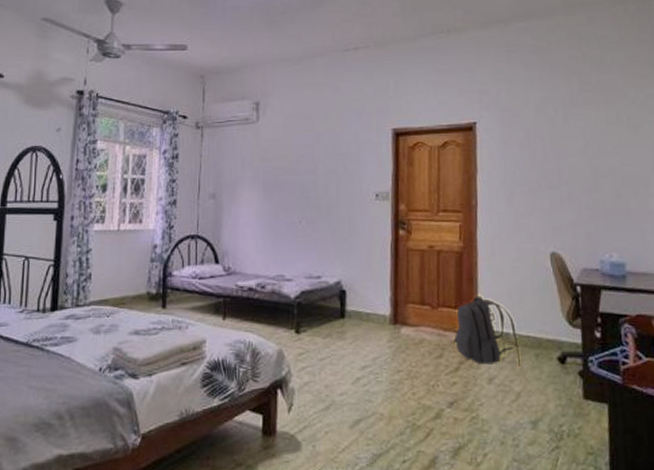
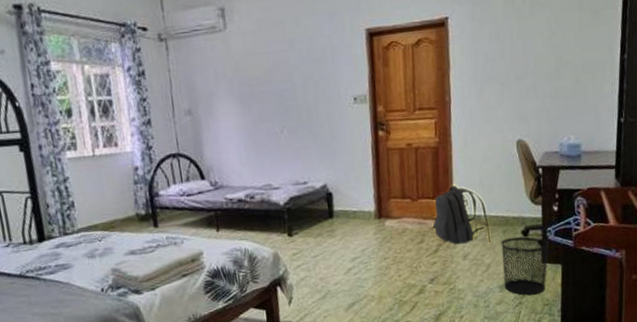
waste bin: none [533,363,592,439] -> present [501,236,549,295]

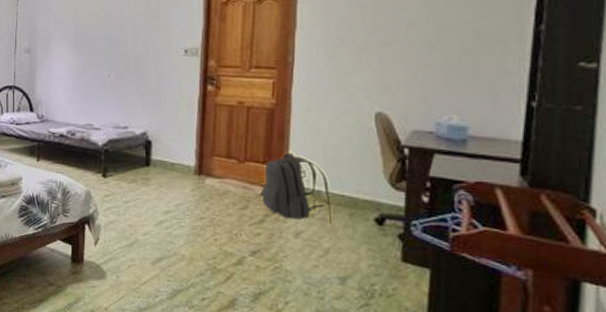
waste bin: present [501,236,549,295] -> none [345,223,414,299]

